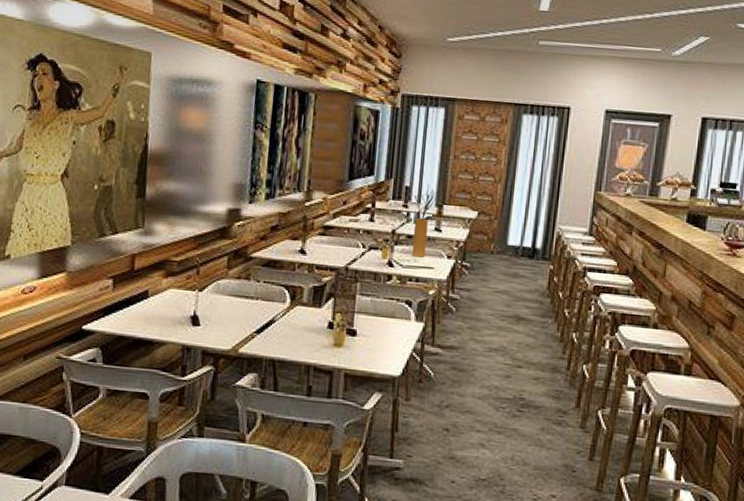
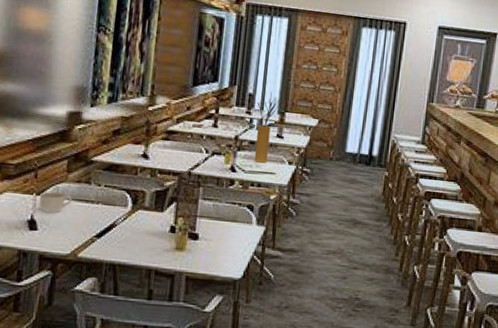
teacup: none [201,288,233,309] -> present [39,192,73,214]

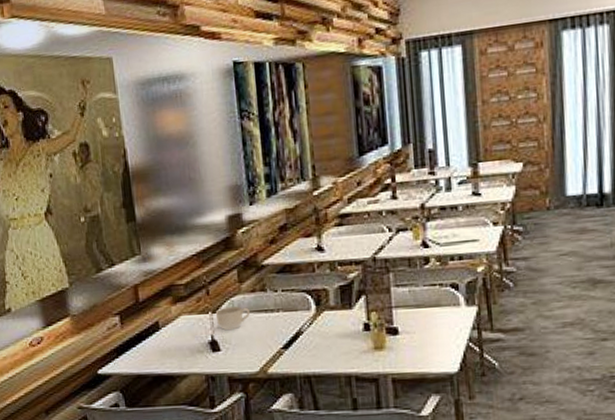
vase: present [254,92,282,163] -> none [441,141,471,231]

